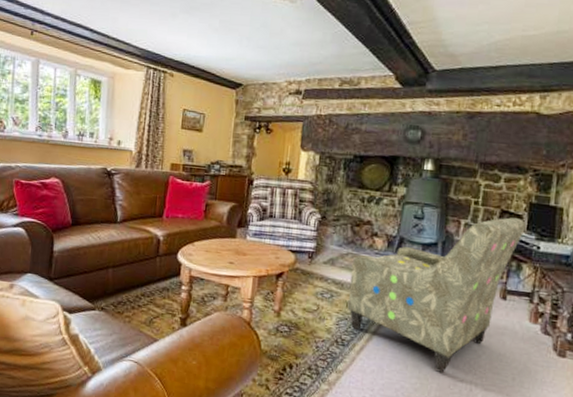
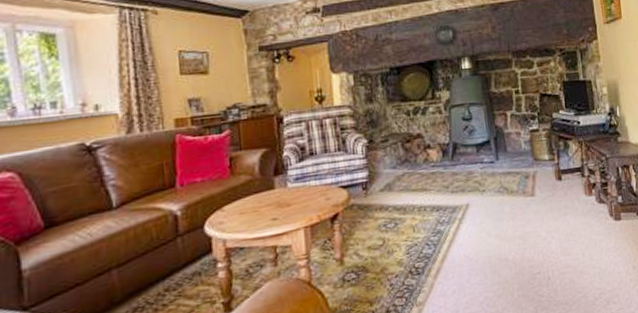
armchair: present [347,217,526,374] -> none [410,98,564,272]

